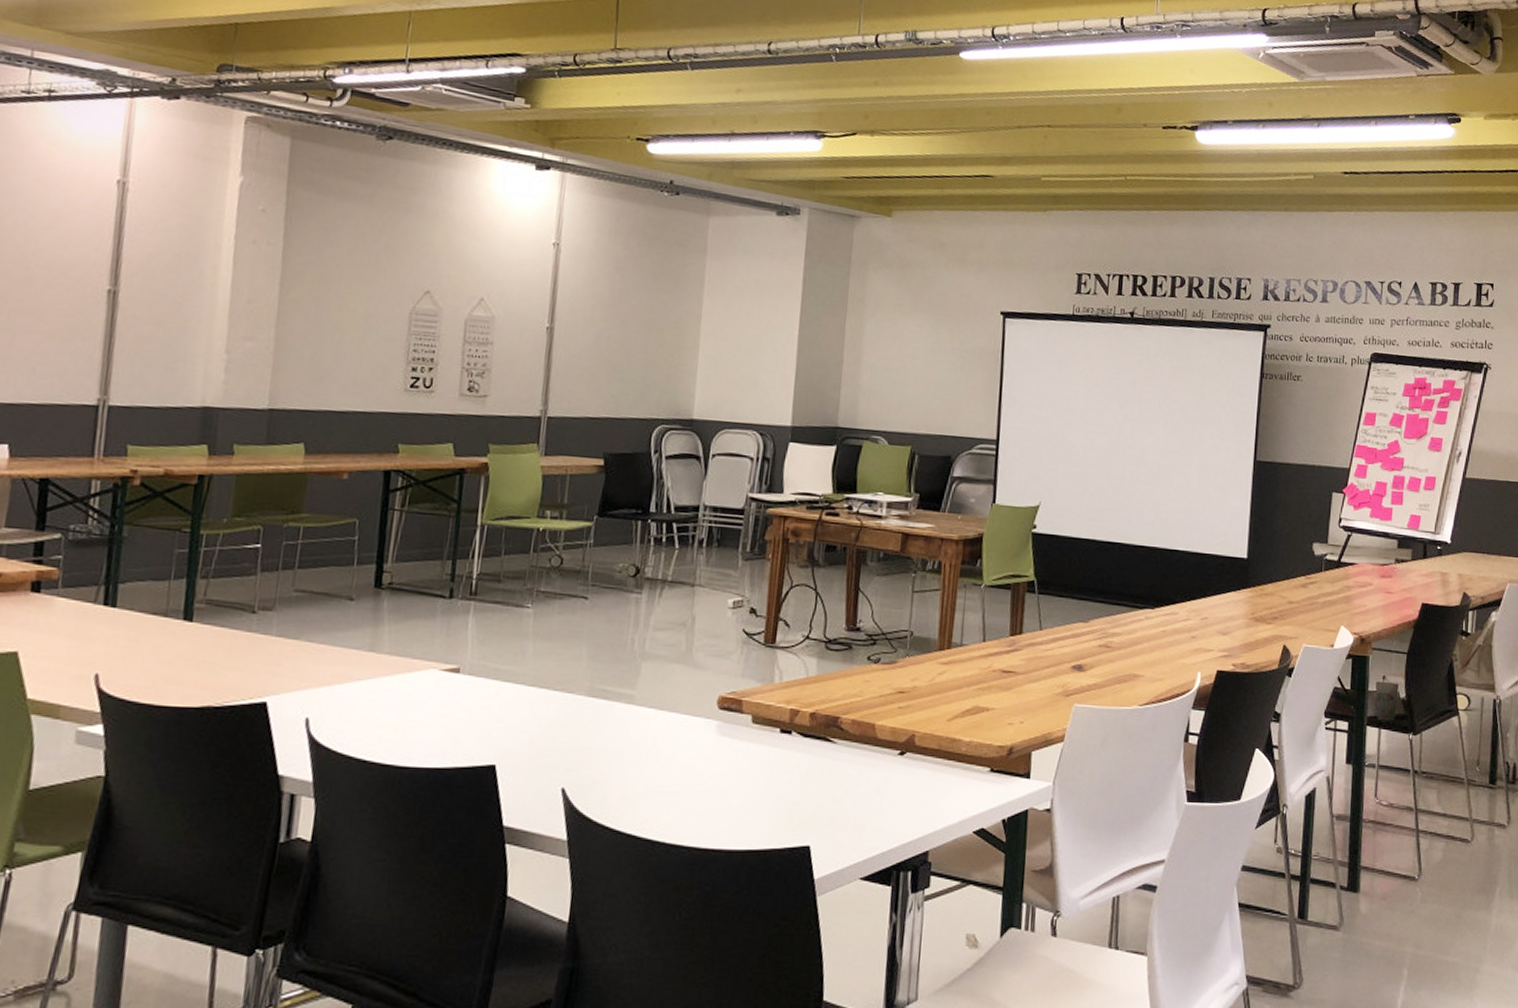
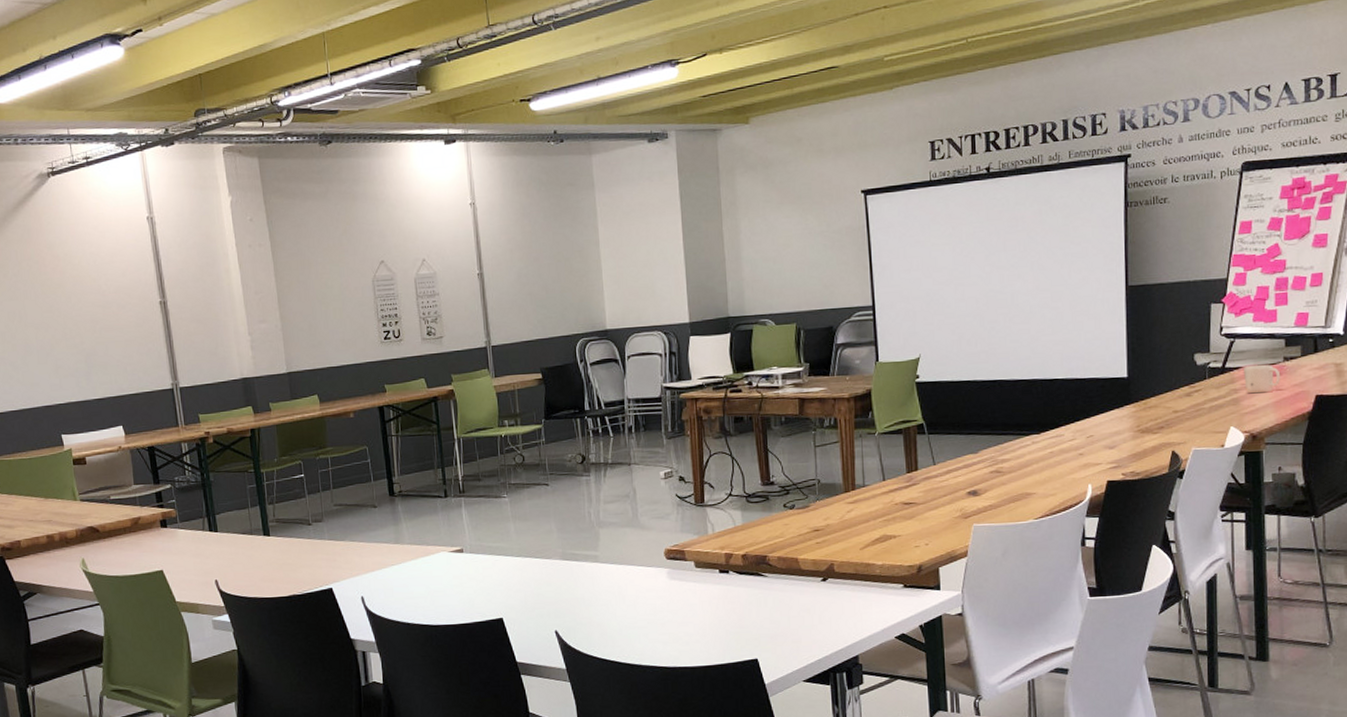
mug: none [1357,563,1392,595] -> present [1243,365,1281,394]

